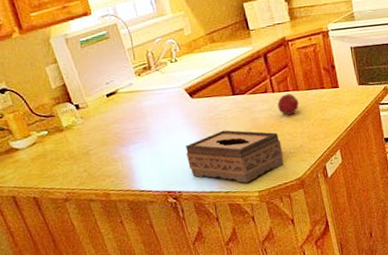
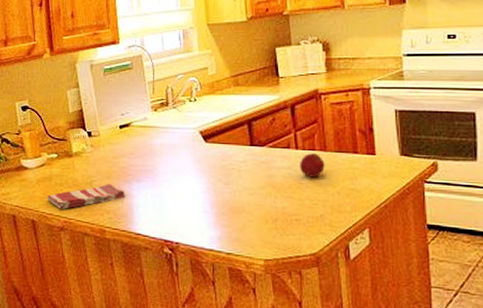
dish towel: none [45,150,124,182] -> present [47,183,125,209]
tissue box: present [186,130,284,183] -> none [191,183,299,247]

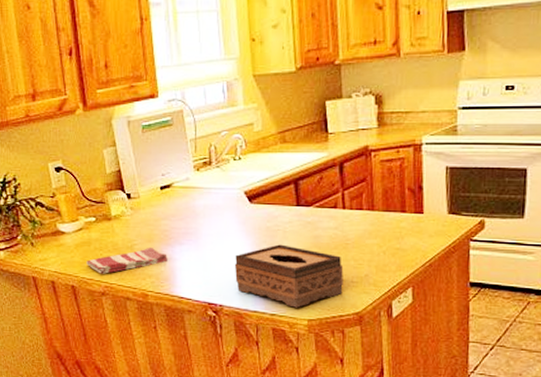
tissue box: none [191,183,299,247] -> present [235,244,344,308]
apple: present [300,153,325,178] -> none [346,213,372,238]

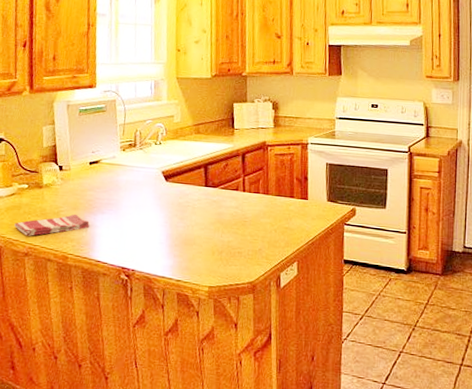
tissue box: present [235,244,344,308] -> none [148,218,241,276]

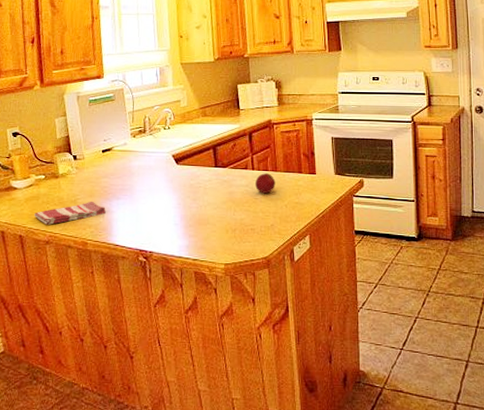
apple: none [245,196,266,217] -> present [255,173,276,194]

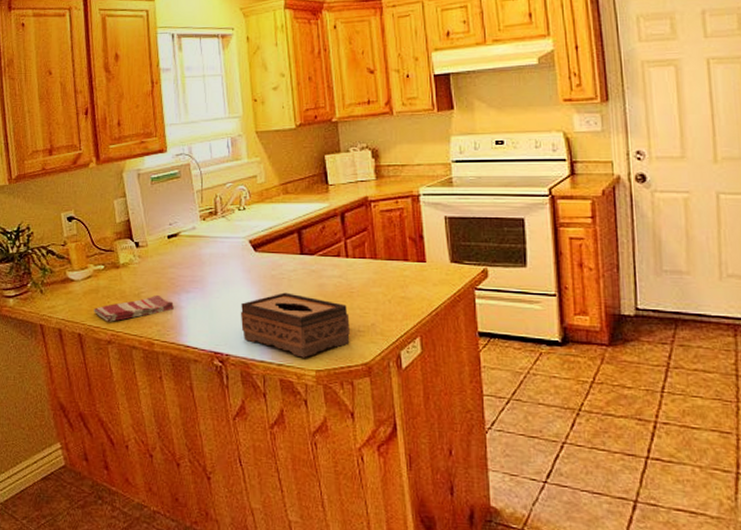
tissue box: none [163,199,254,254] -> present [241,292,350,358]
apple: present [255,173,276,194] -> none [350,261,376,286]

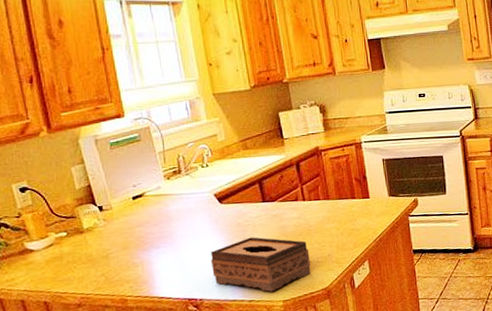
dish towel: present [94,294,174,322] -> none [59,253,145,286]

